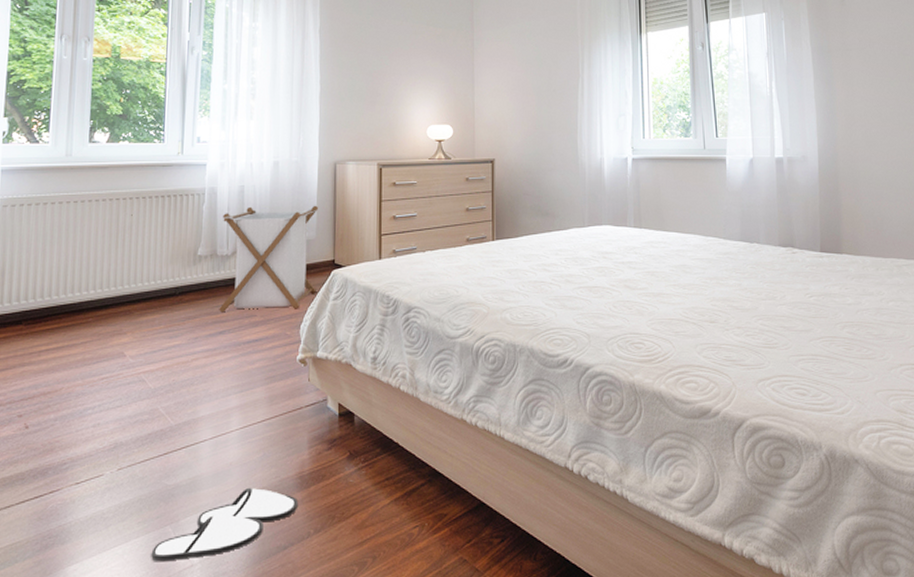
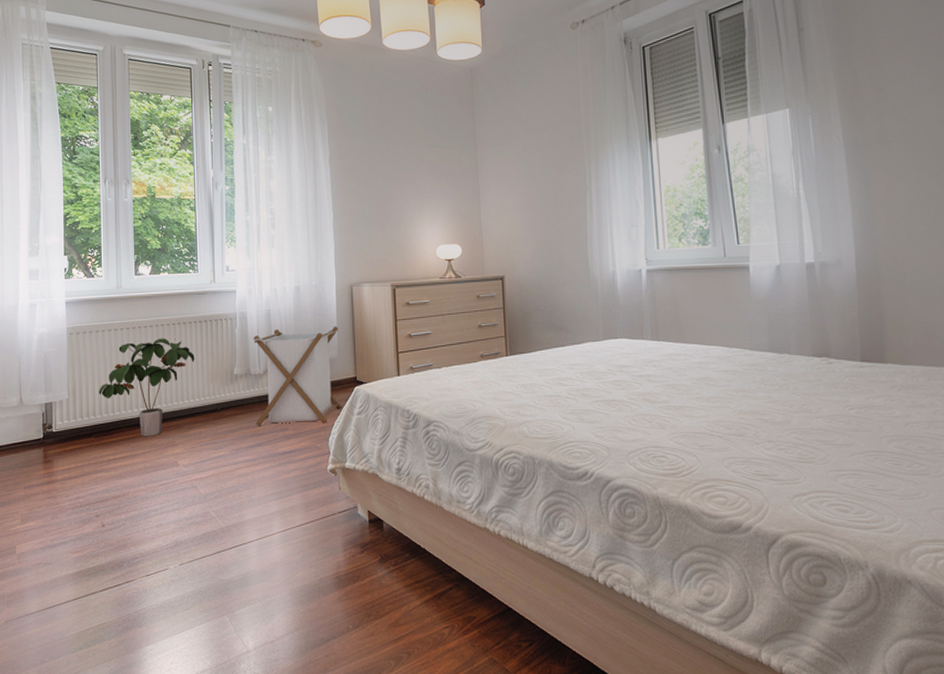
potted plant: none [34,213,153,324] -> present [99,338,195,436]
slippers: present [151,487,299,562] -> none [213,584,337,647]

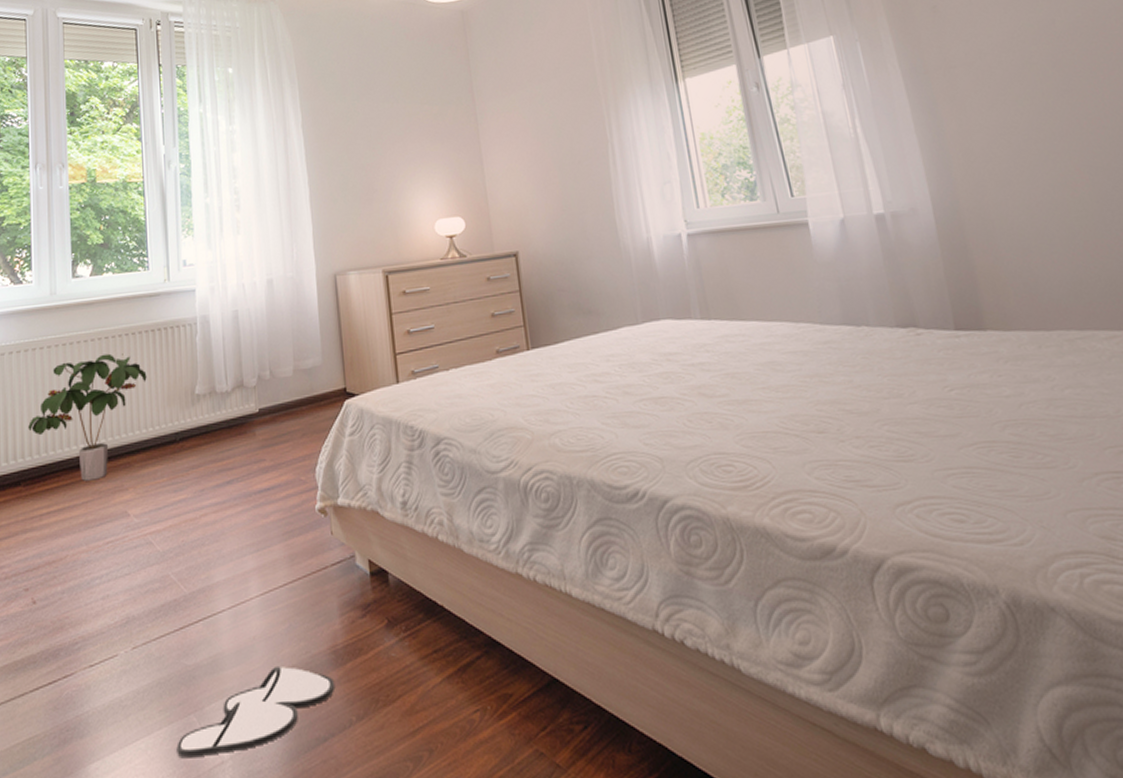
slippers: none [213,584,337,647] -> present [176,665,335,759]
laundry basket: present [254,326,342,427] -> none [218,325,330,459]

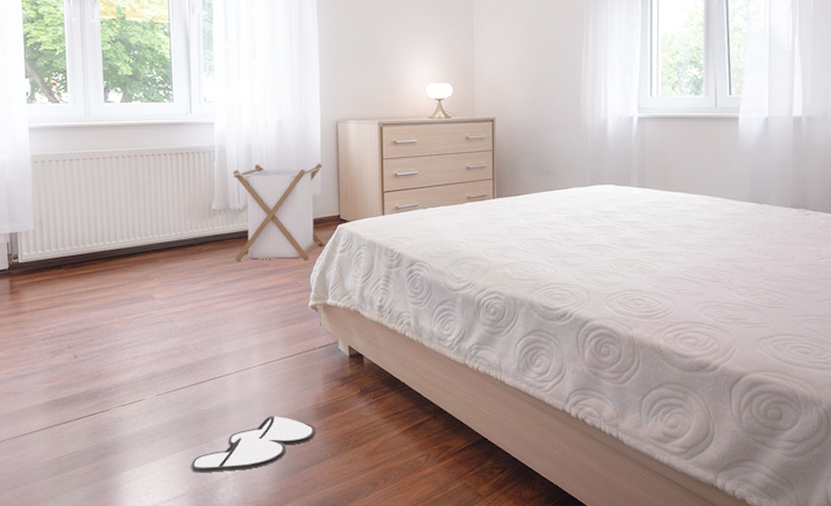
potted plant: present [28,353,147,481] -> none [68,169,171,269]
laundry basket: none [218,325,330,459] -> present [233,163,324,262]

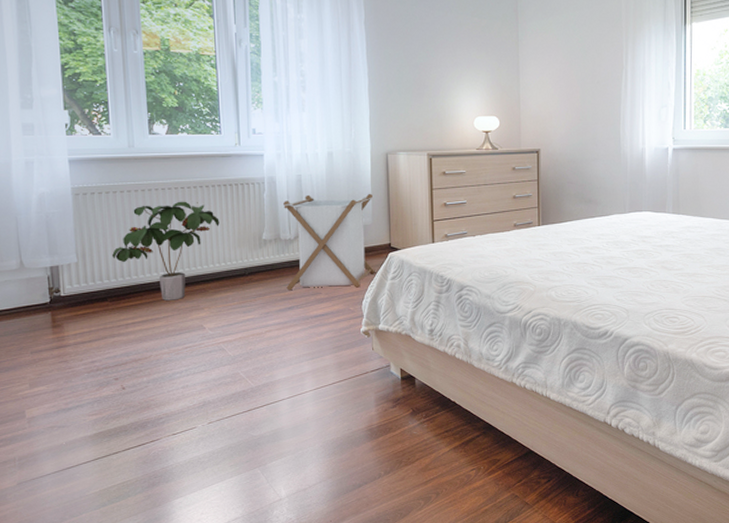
potted plant: none [68,169,171,269] -> present [112,201,220,300]
slippers: present [191,415,316,473] -> none [244,437,370,497]

